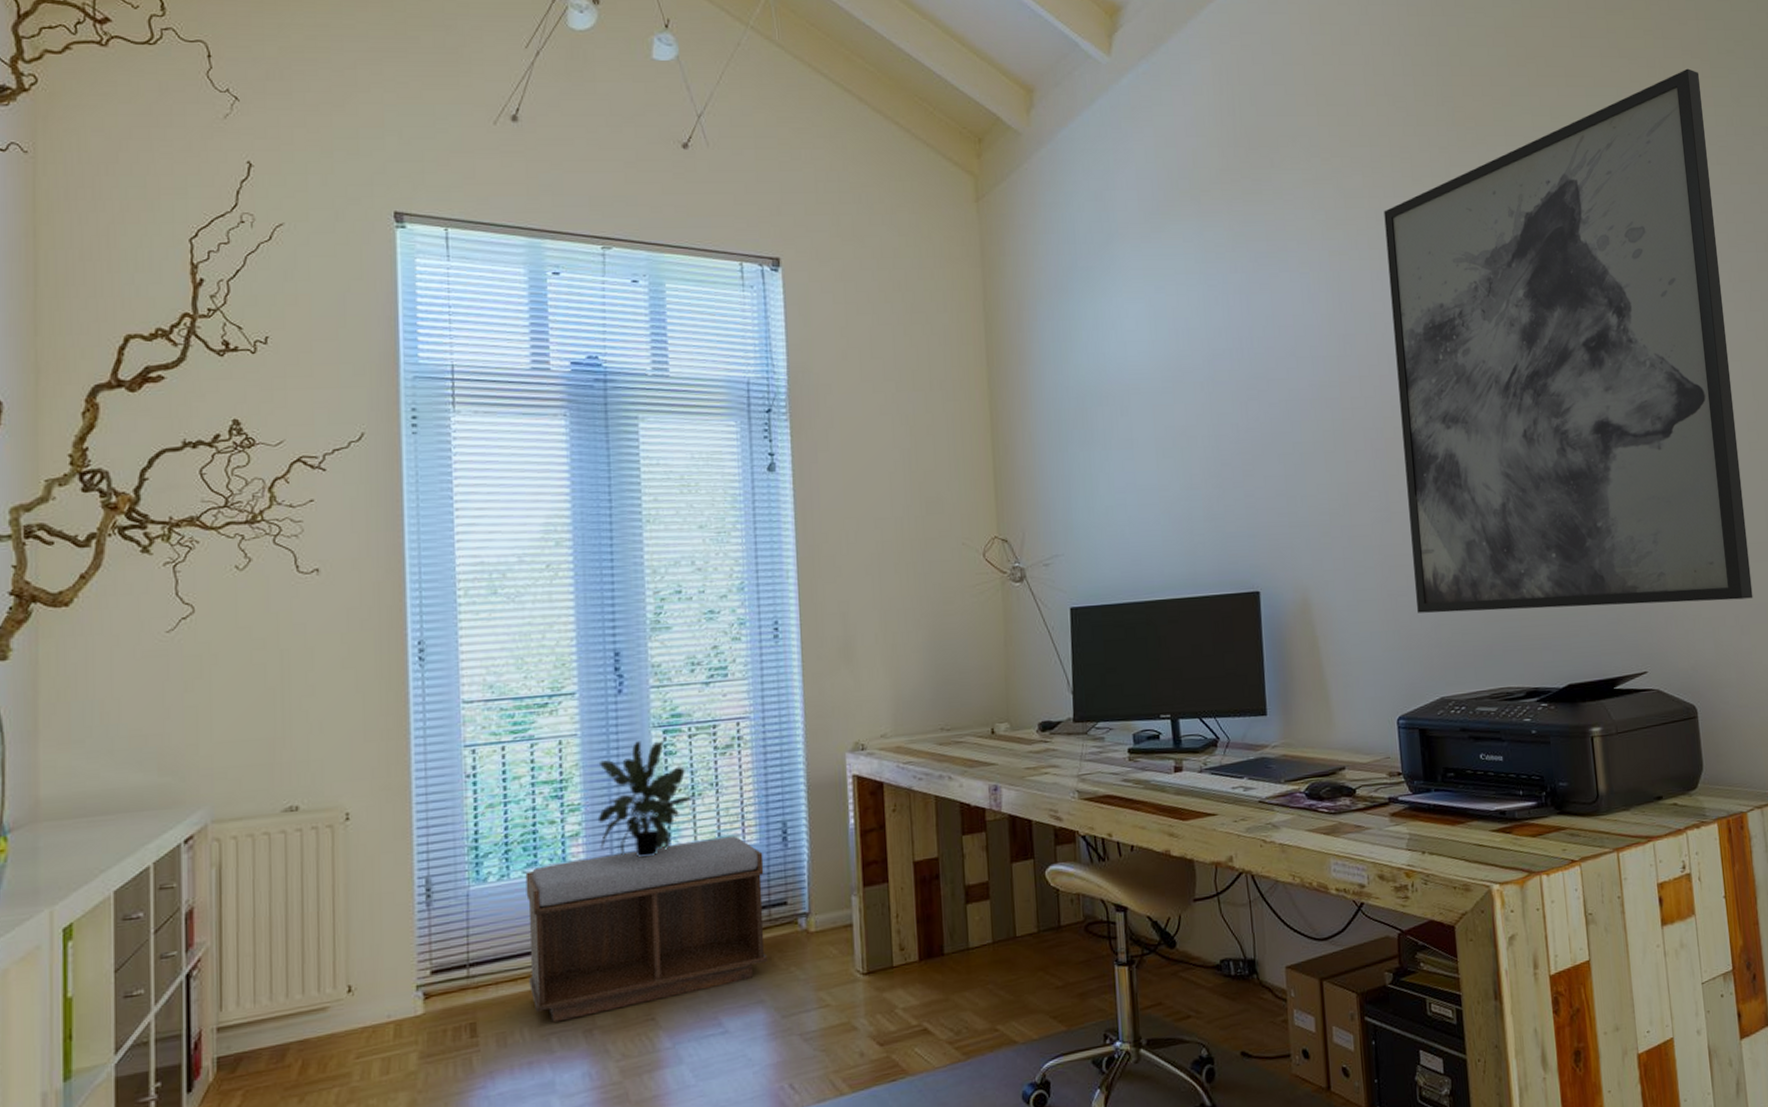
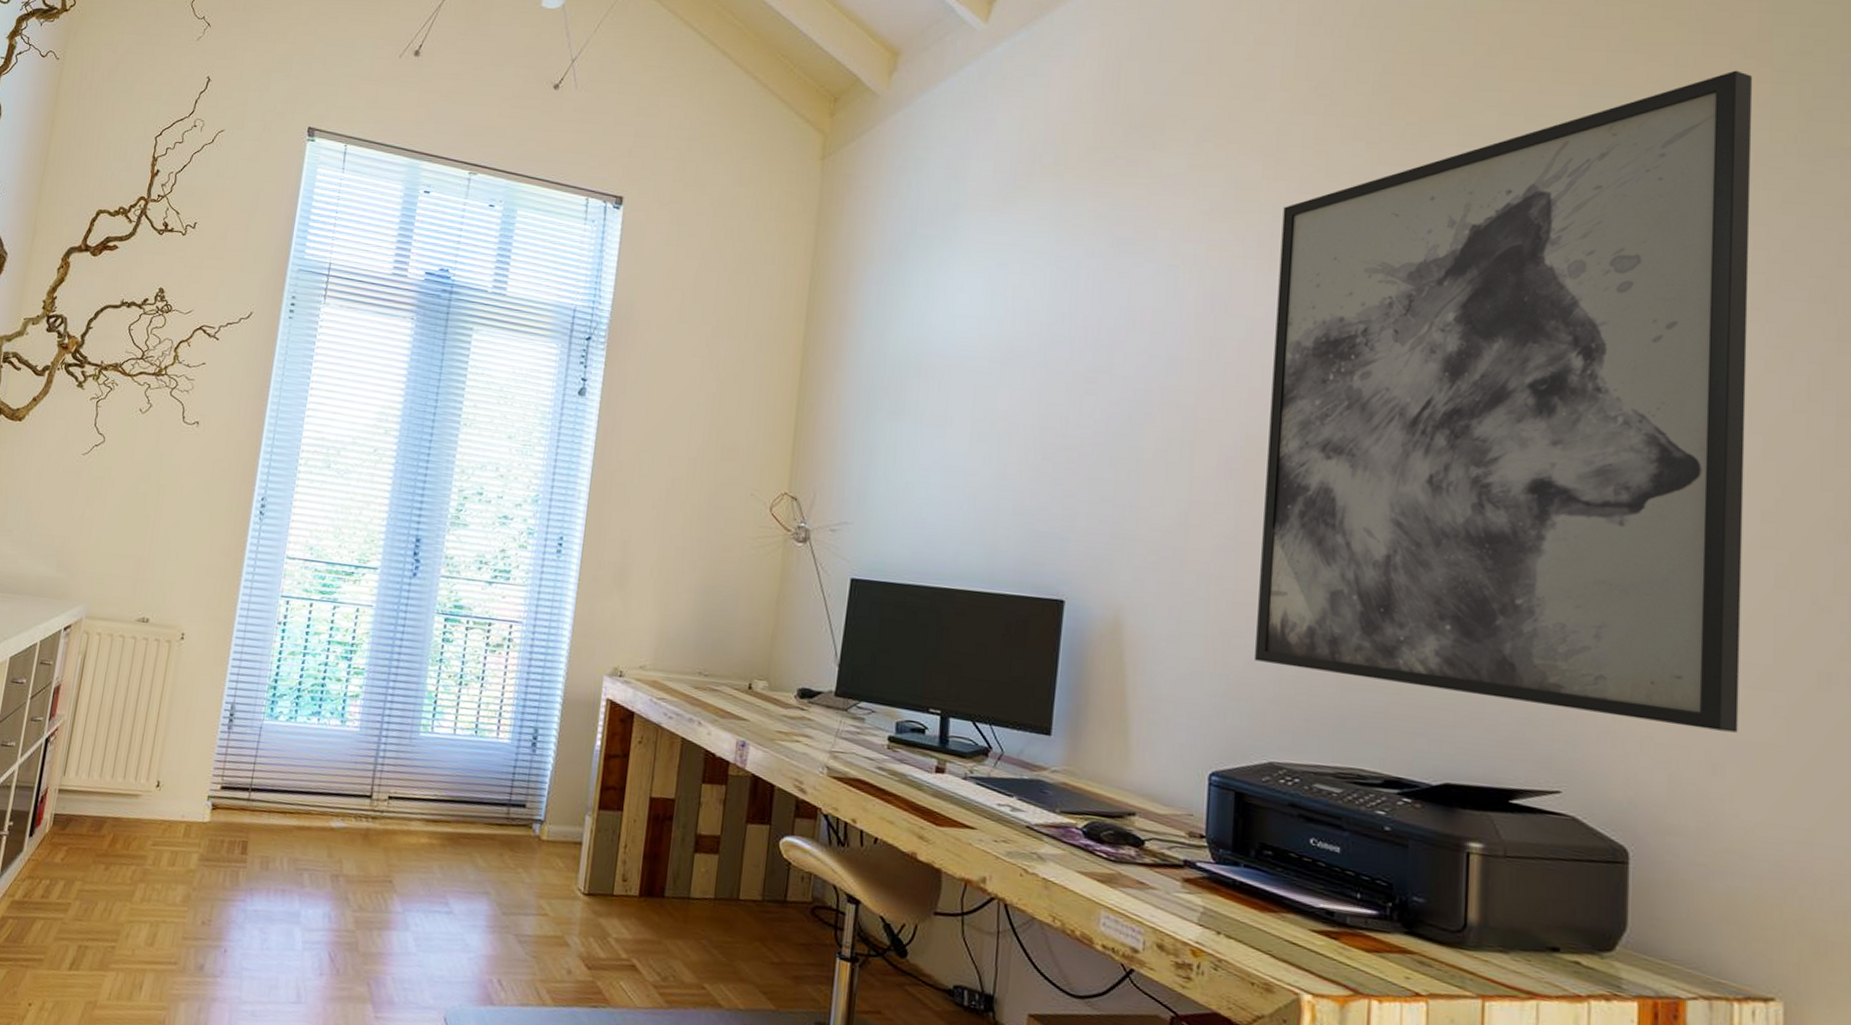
bench: present [525,835,768,1023] -> none [295,717,512,869]
potted plant: present [597,741,694,858] -> none [374,623,461,732]

